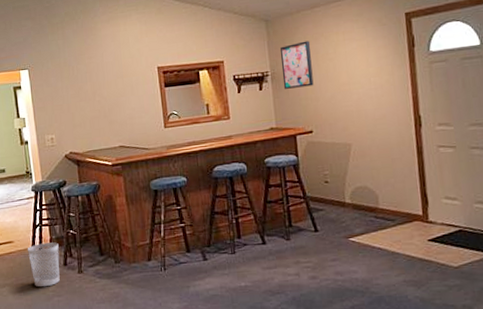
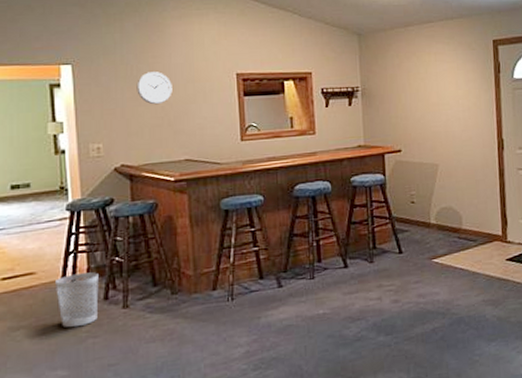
wall clock: none [77,70,106,100] -> present [136,72,173,105]
wall art: present [280,40,314,89] -> none [372,58,404,106]

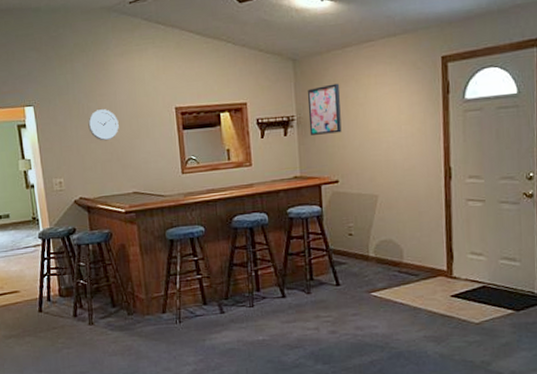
wastebasket: present [56,272,99,328] -> none [35,293,70,339]
wall art: none [372,58,404,106] -> present [308,83,342,135]

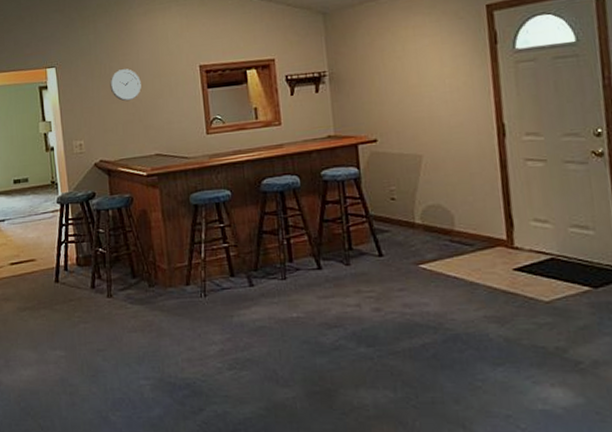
wall art: present [308,83,342,135] -> none [340,36,379,92]

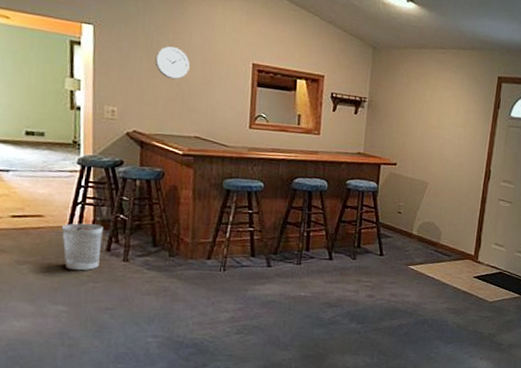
wastebasket: none [52,261,87,312] -> present [62,223,103,271]

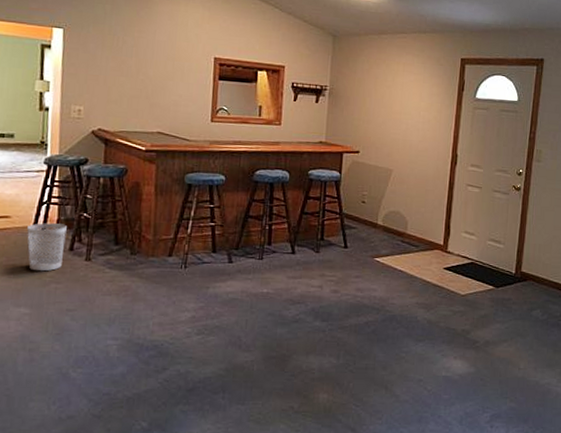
wall clock: present [155,46,190,80] -> none [120,45,154,77]

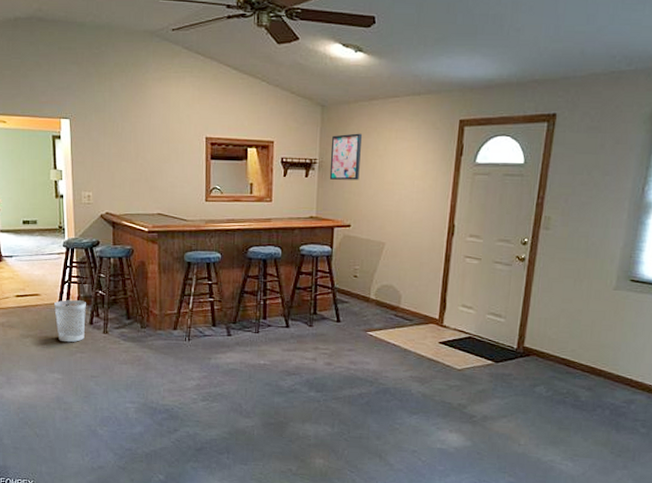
wall art: none [339,63,372,109] -> present [329,133,363,180]

